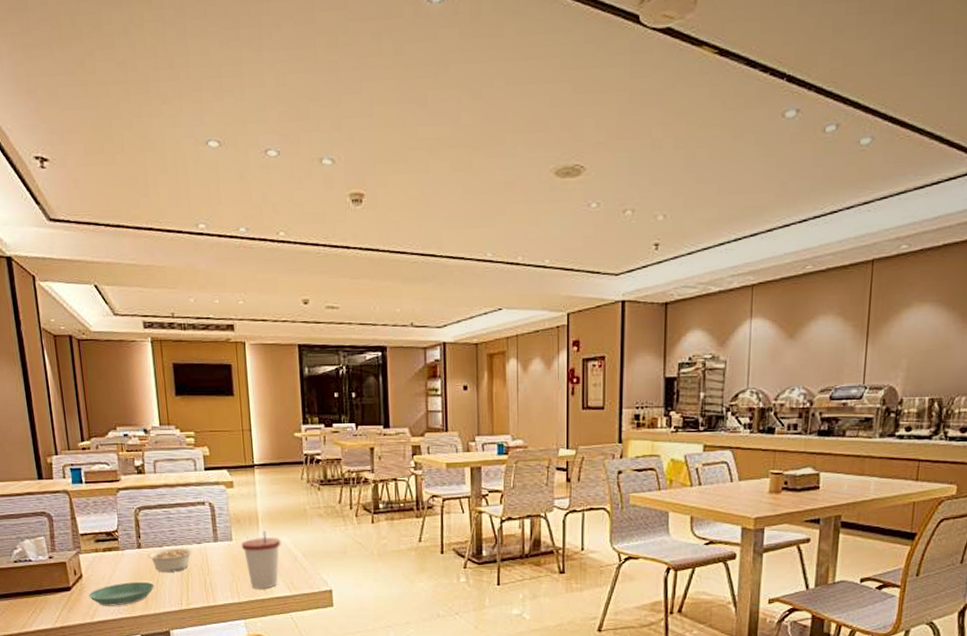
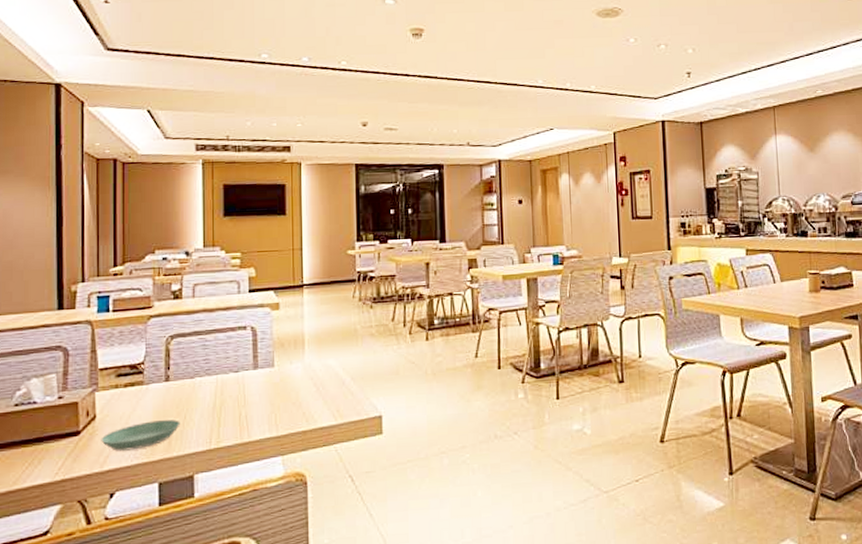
legume: present [148,547,194,573] -> none [176,377,230,408]
cup: present [241,531,281,588] -> none [283,354,328,419]

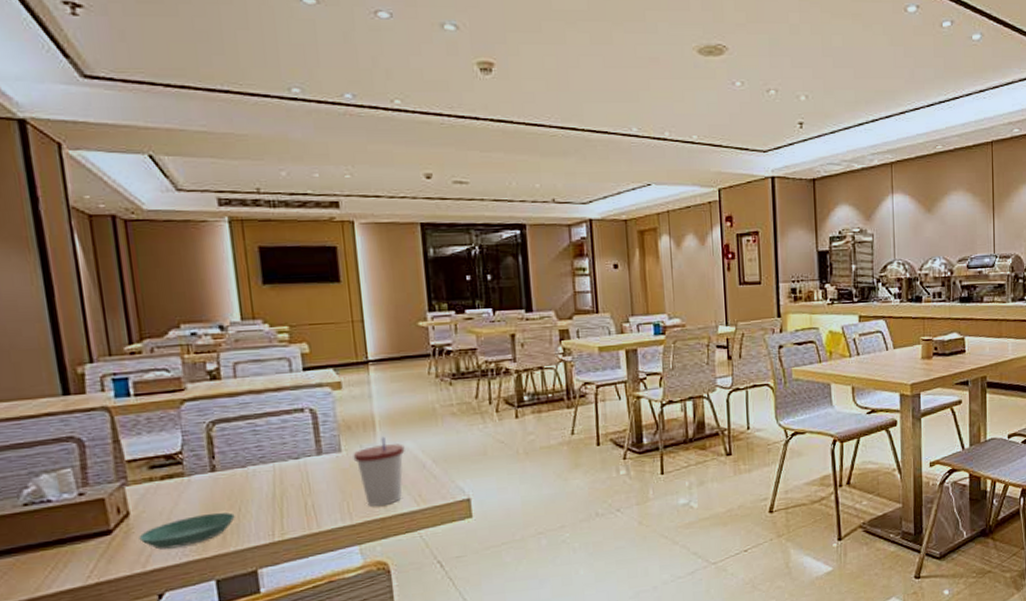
cup: none [283,354,328,419] -> present [353,436,405,506]

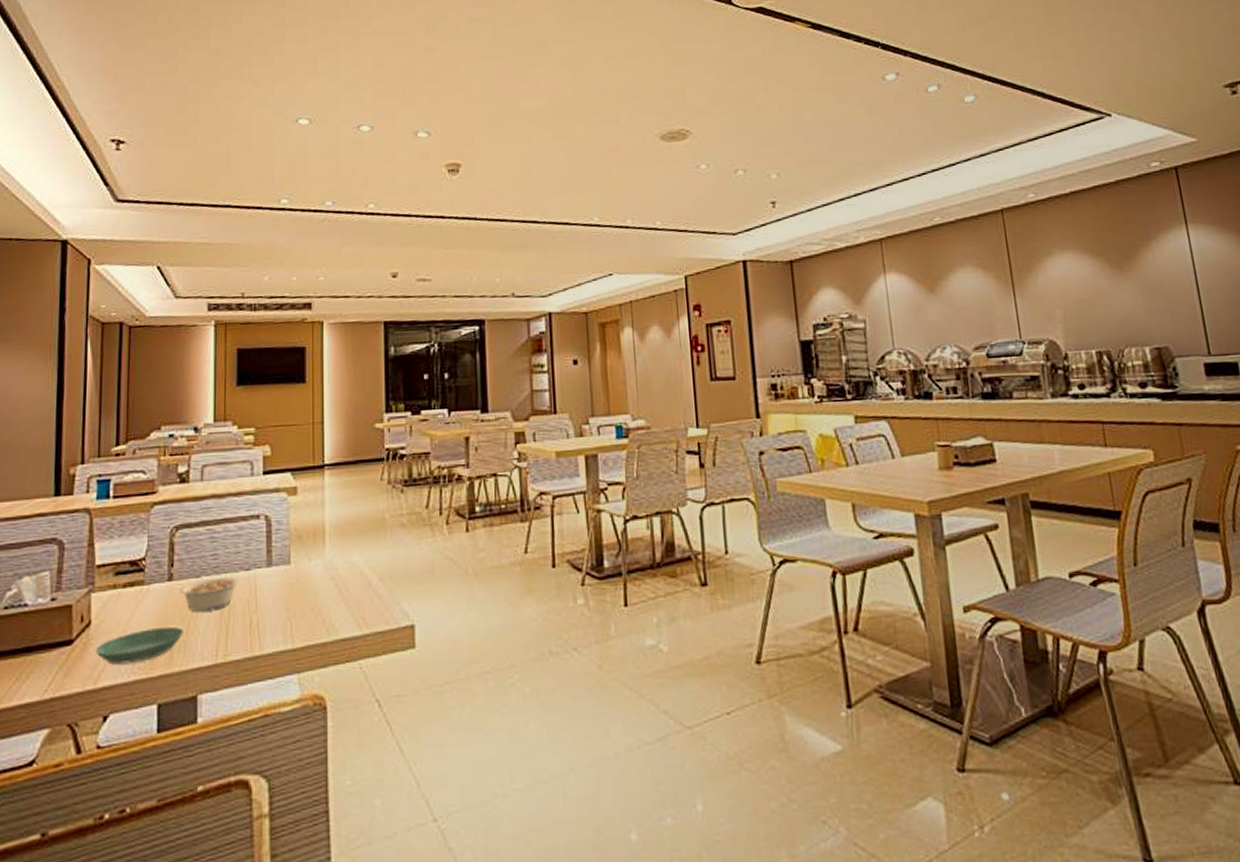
legume: none [225,465,289,499] -> present [180,576,240,613]
cup: present [353,436,405,506] -> none [301,548,352,628]

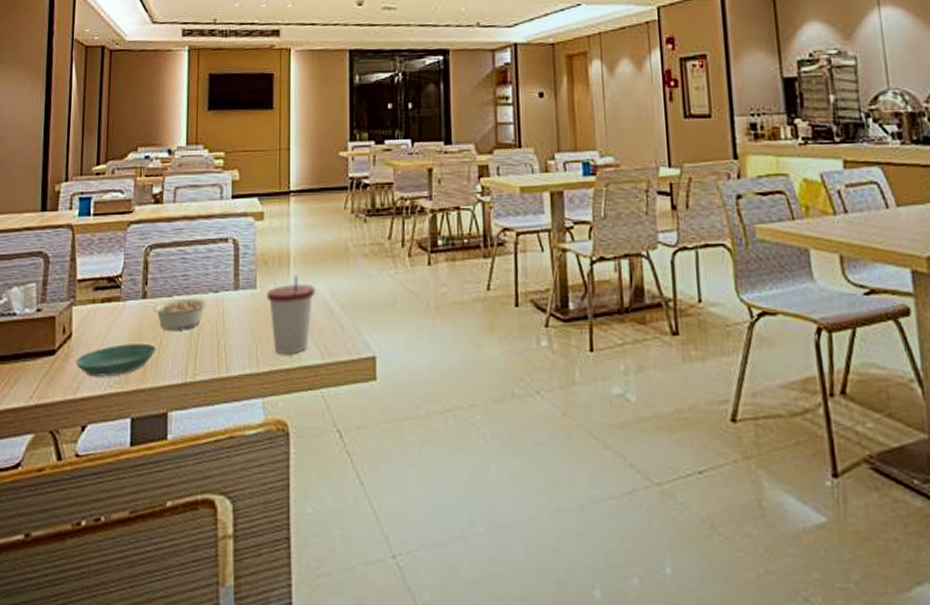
cup: none [301,548,352,628] -> present [266,275,315,354]

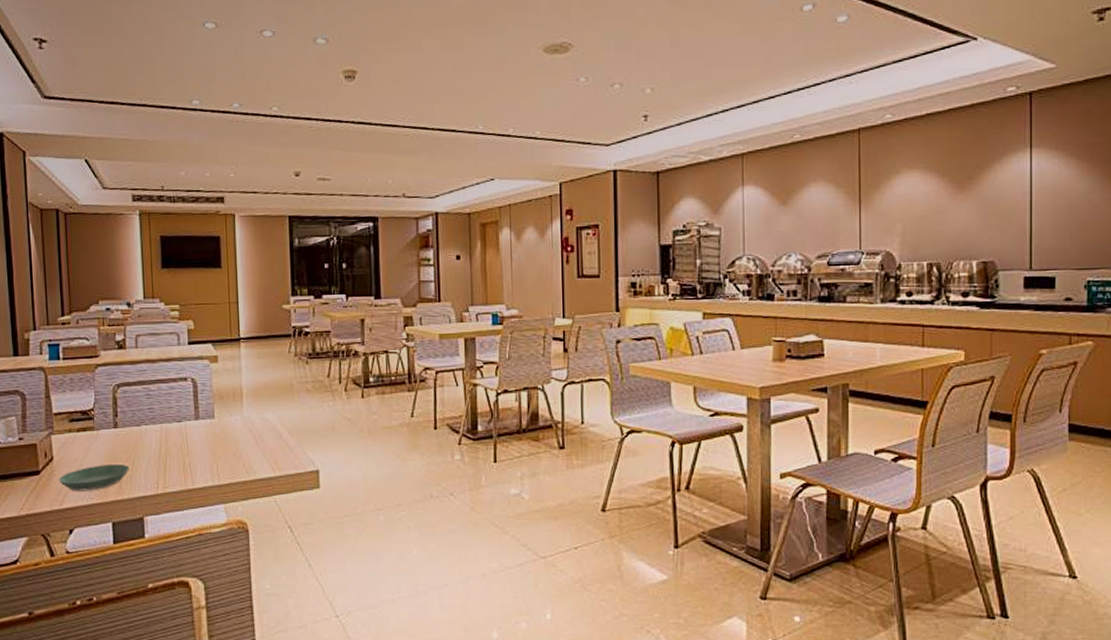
legume: present [153,297,209,332] -> none [124,426,173,454]
cup: present [266,275,315,354] -> none [223,407,266,470]

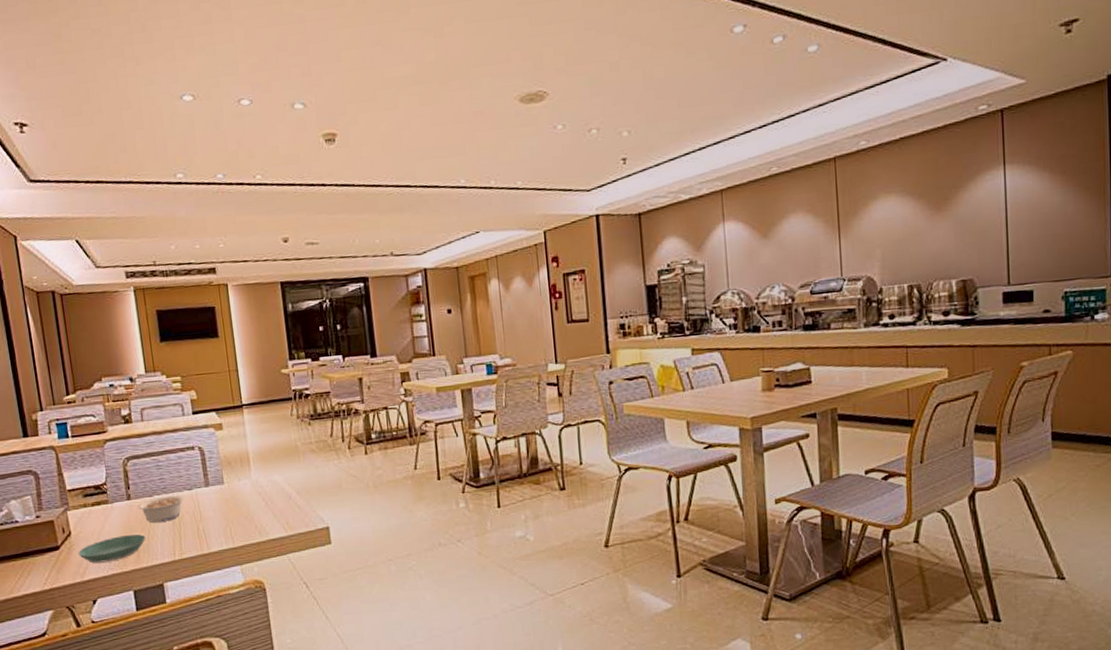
legume: none [124,426,173,454] -> present [138,495,185,524]

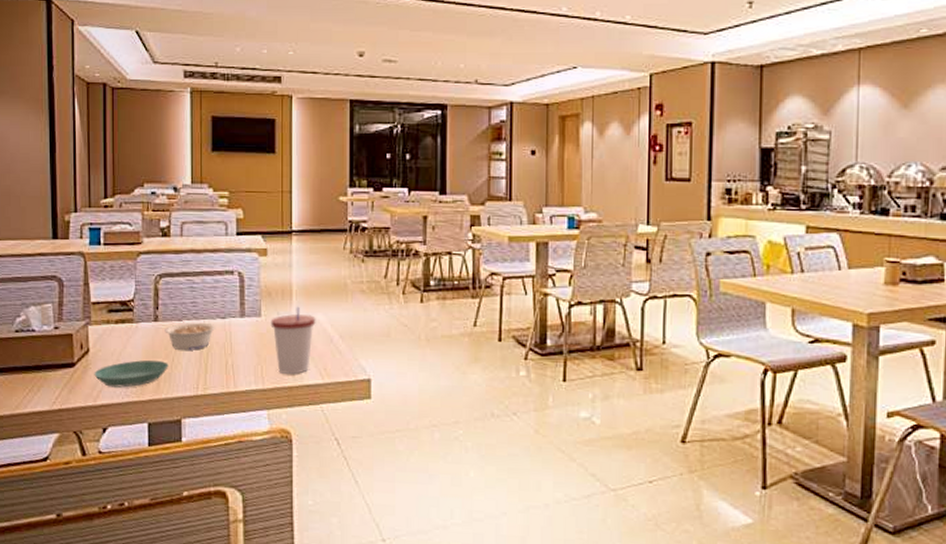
cup: none [233,471,274,532] -> present [270,306,316,374]

